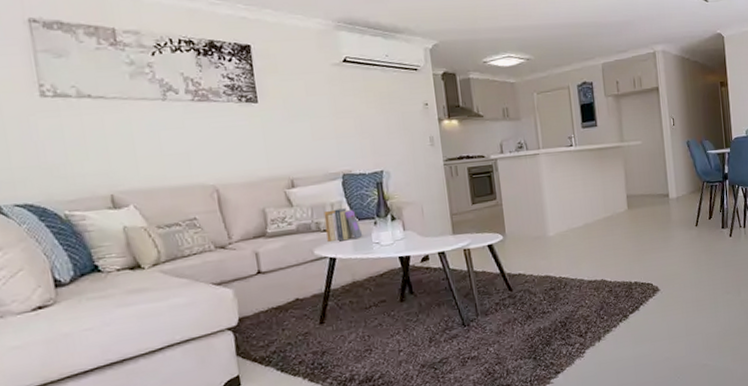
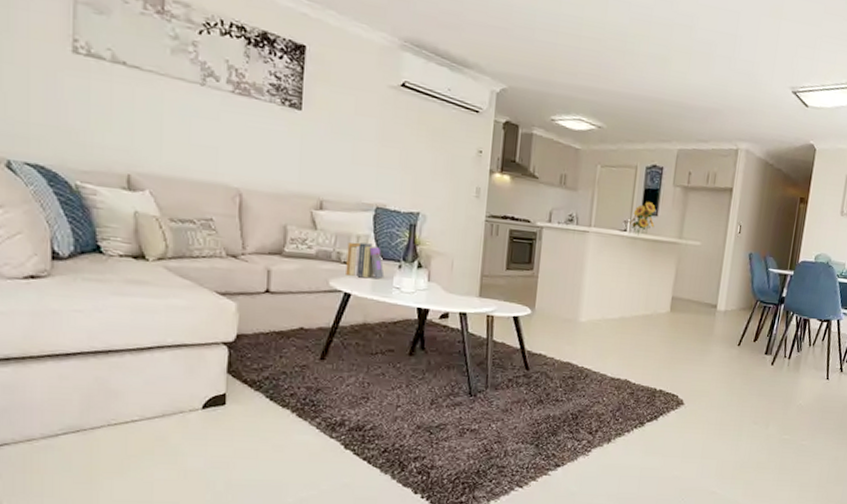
flower bouquet: none [573,115,597,148] -> present [629,201,656,236]

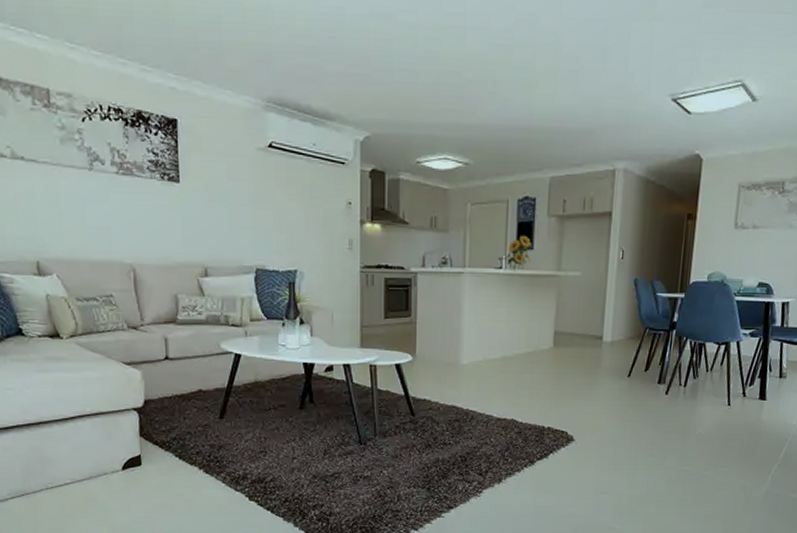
books: present [346,241,385,280] -> none [233,304,270,339]

